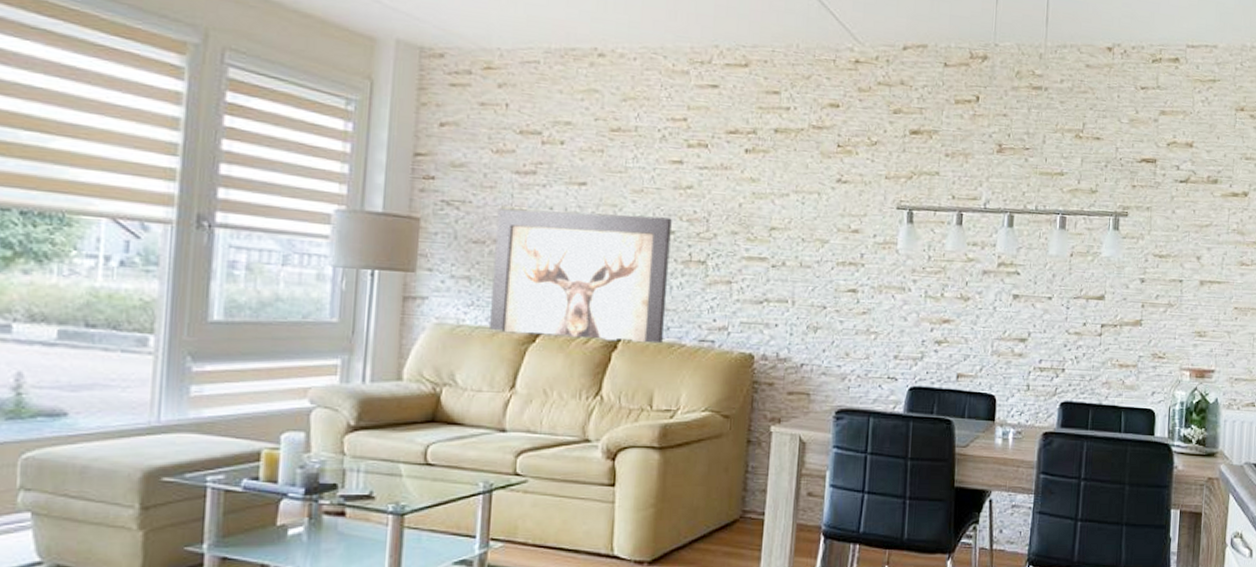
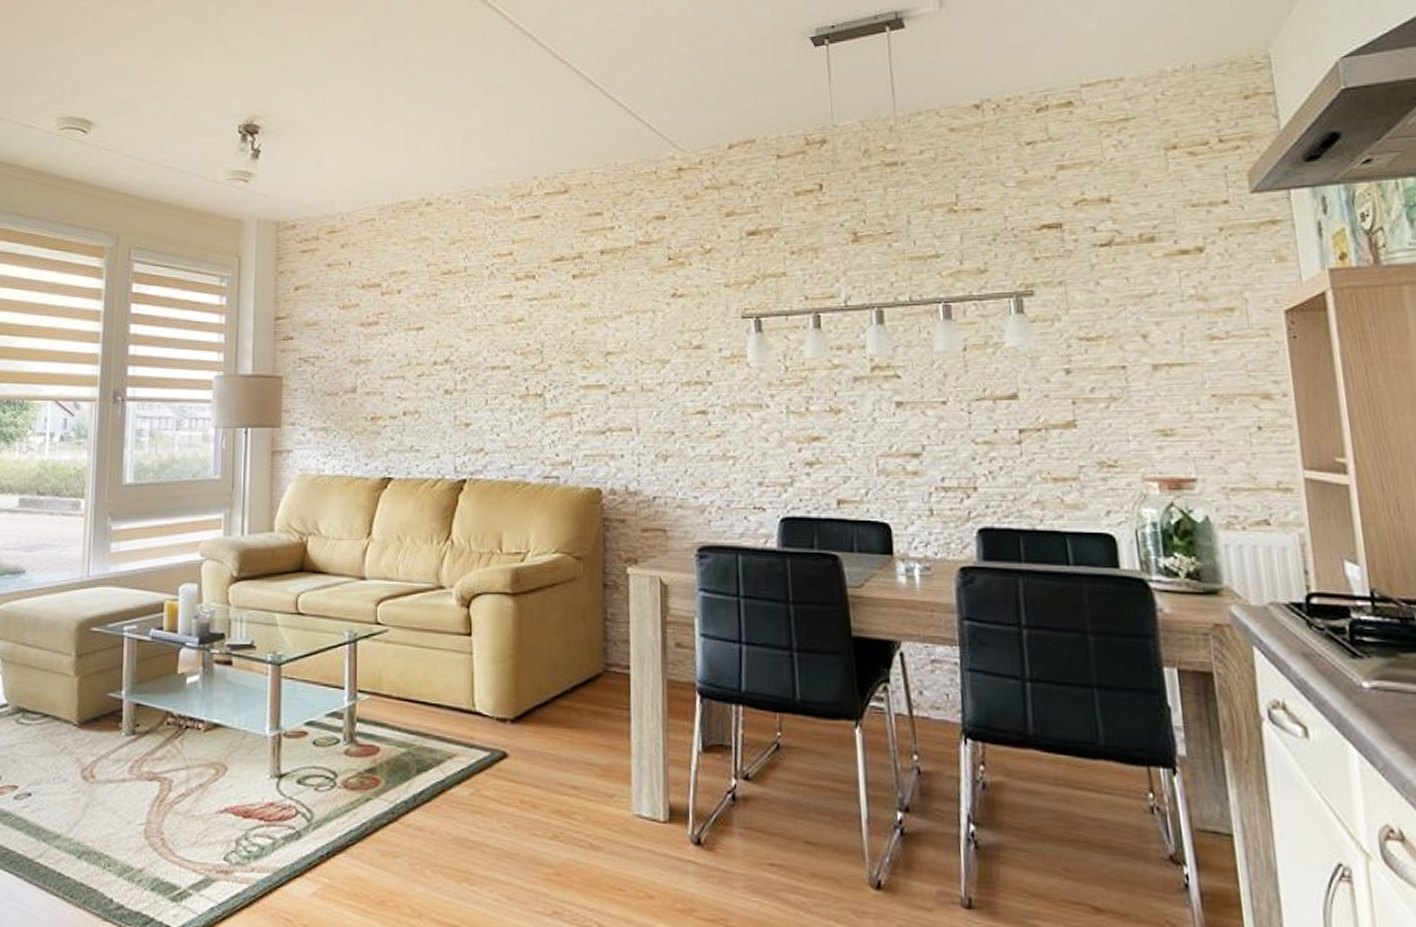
wall art: present [488,209,672,344] -> none [345,353,508,483]

